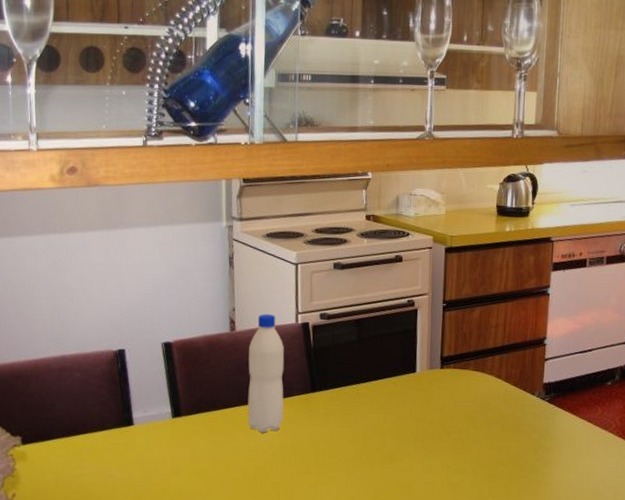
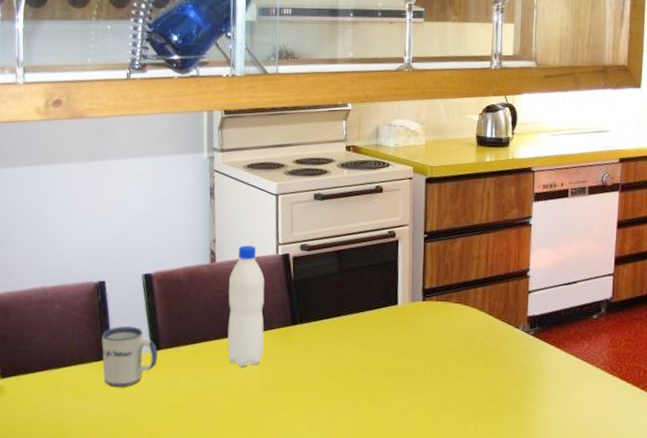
mug: none [122,393,179,453] -> present [102,326,158,387]

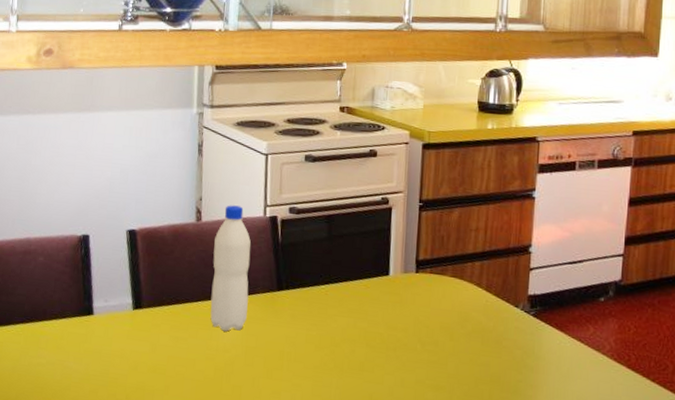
mug: present [102,326,158,387] -> none [83,282,140,345]

